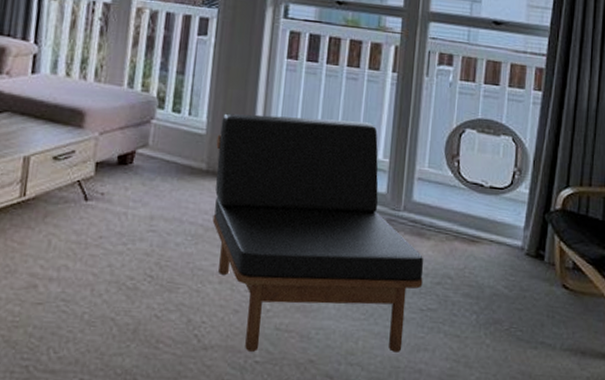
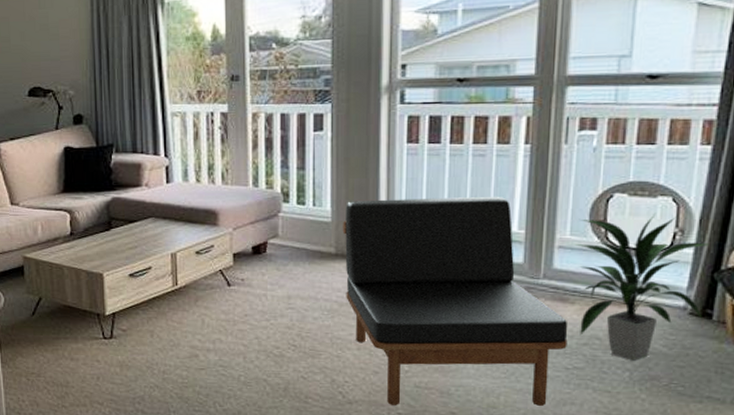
indoor plant: none [433,151,541,303] -> present [576,214,709,361]

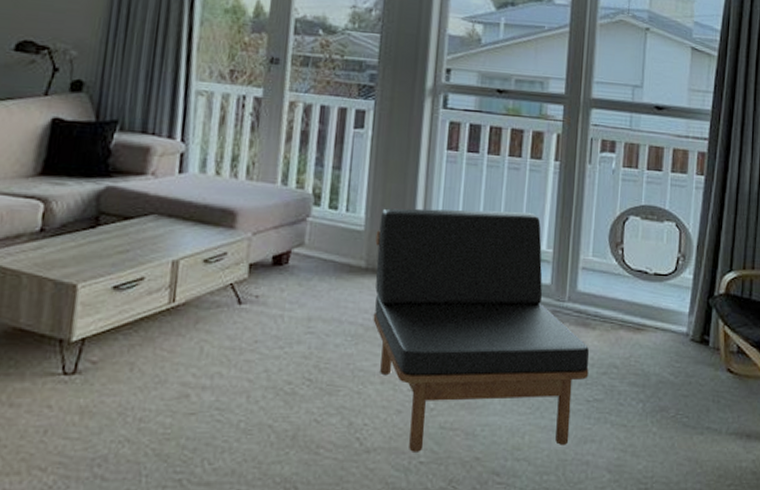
indoor plant: present [576,214,709,361] -> none [597,238,705,390]

